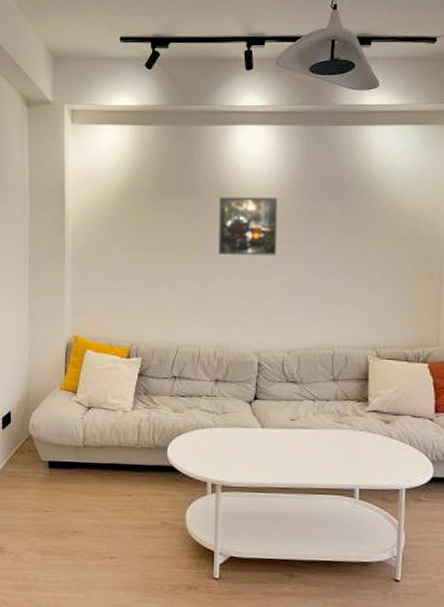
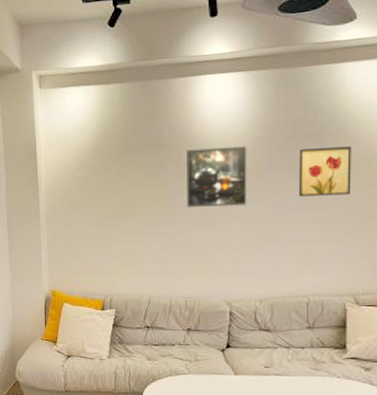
wall art: none [325,204,374,250] -> present [298,146,351,197]

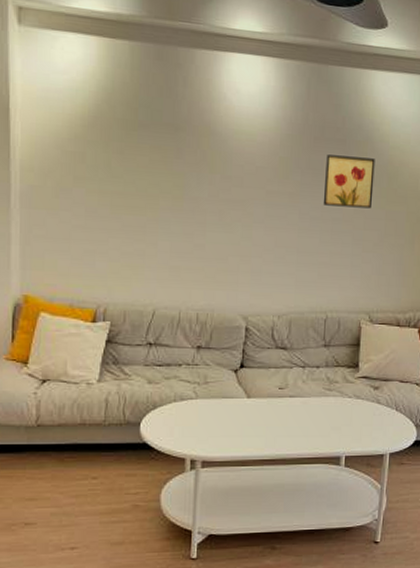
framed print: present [186,146,247,207] -> none [204,137,274,209]

